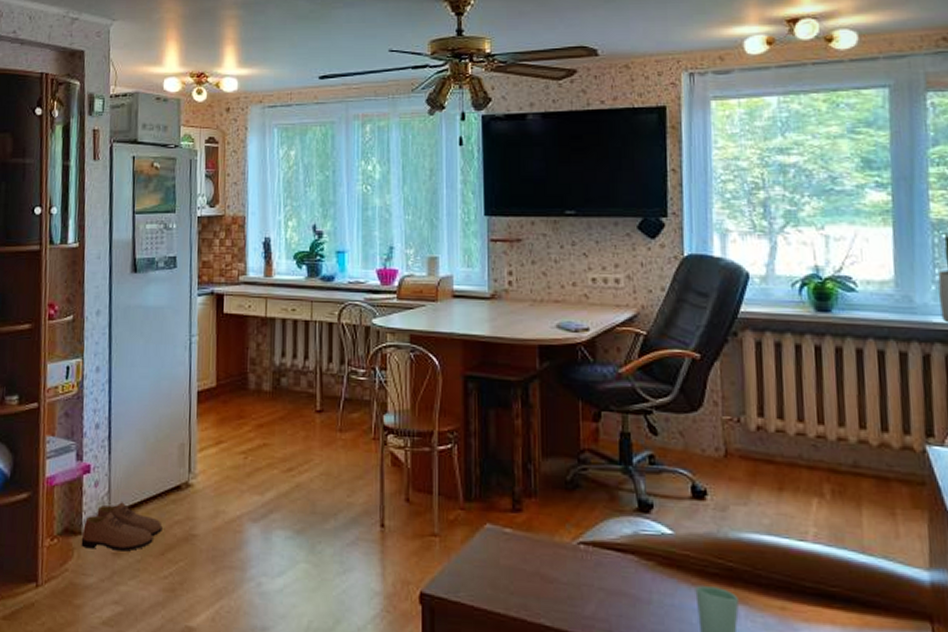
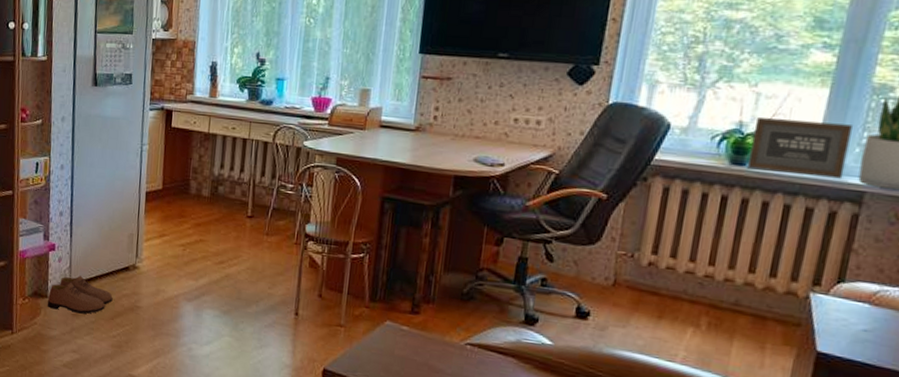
picture frame: none [830,261,927,319] -> present [747,118,852,179]

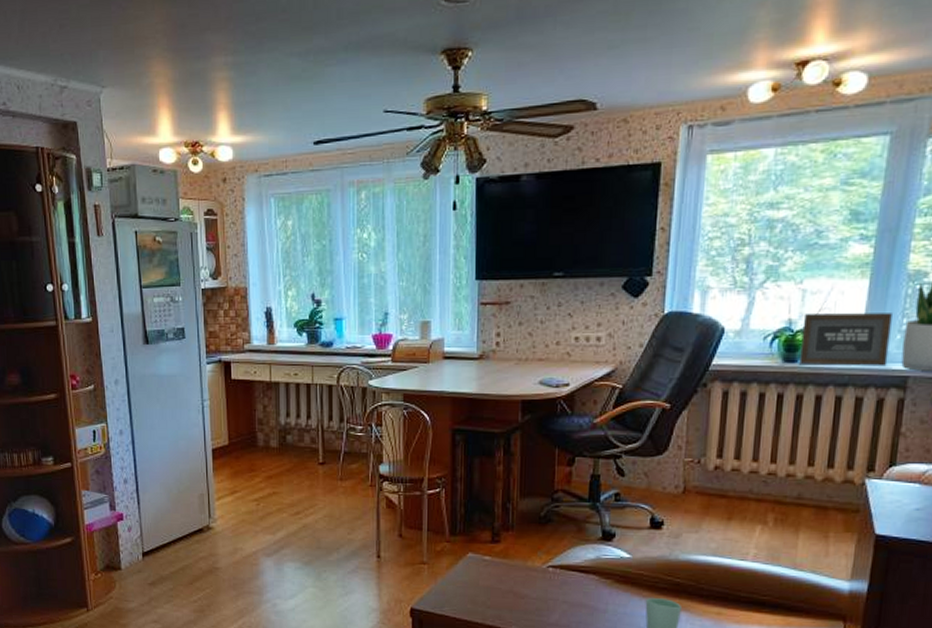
shoe: present [47,276,113,314] -> none [121,543,190,582]

